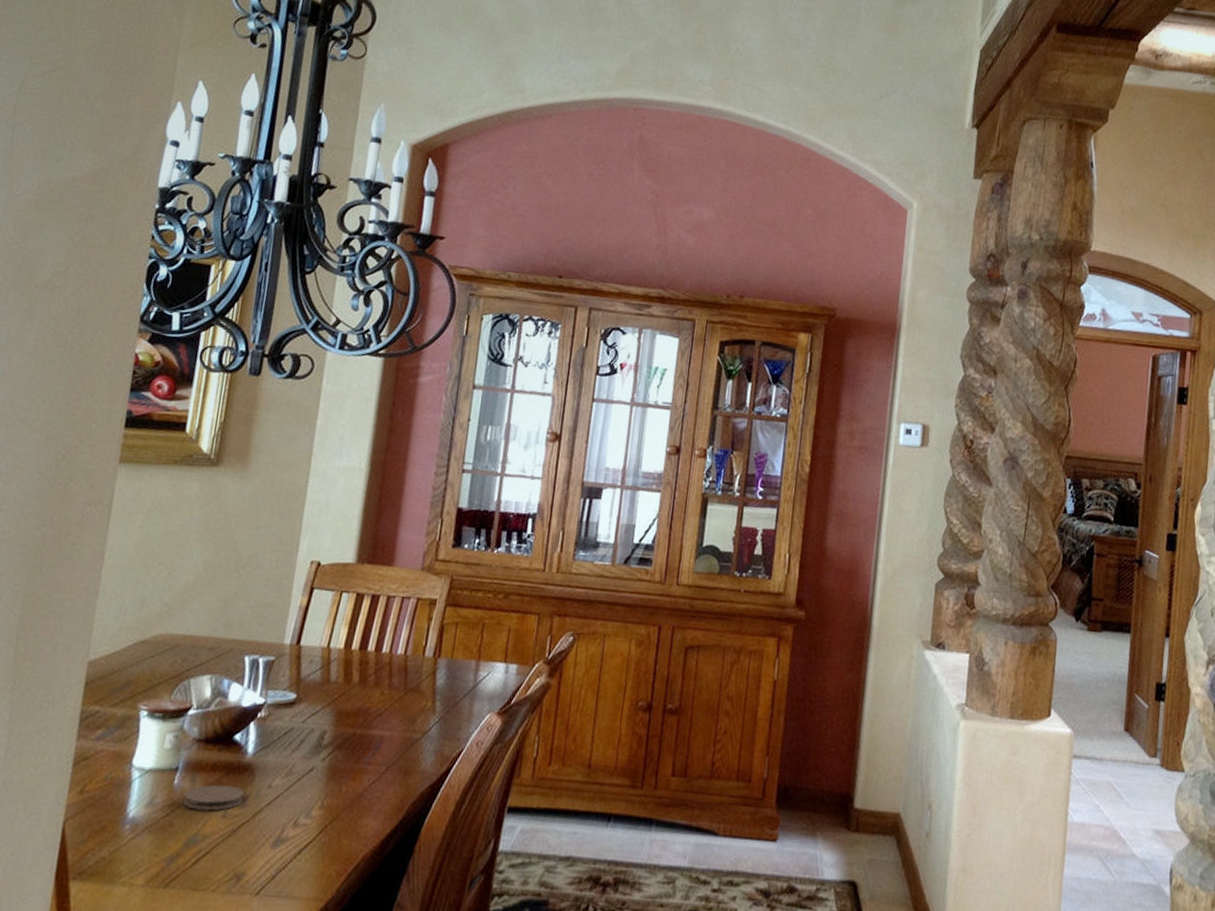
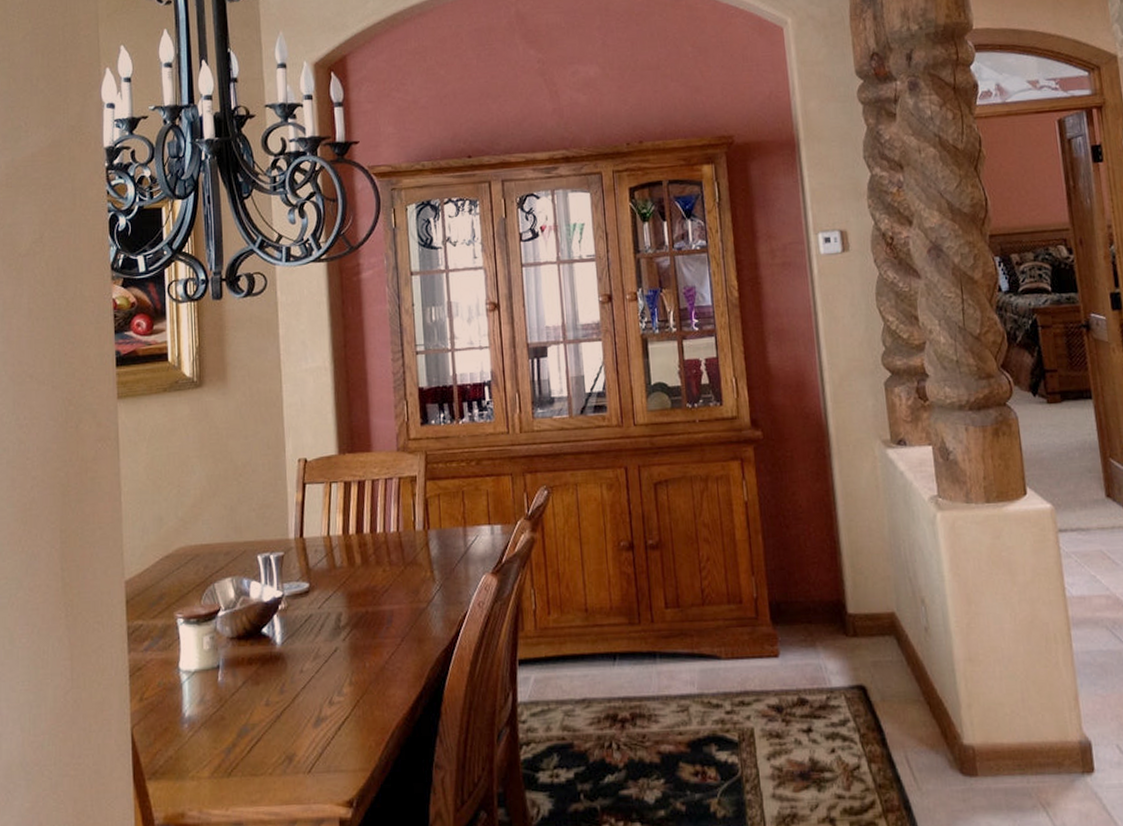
coaster: present [182,784,244,811] -> none [228,675,281,702]

